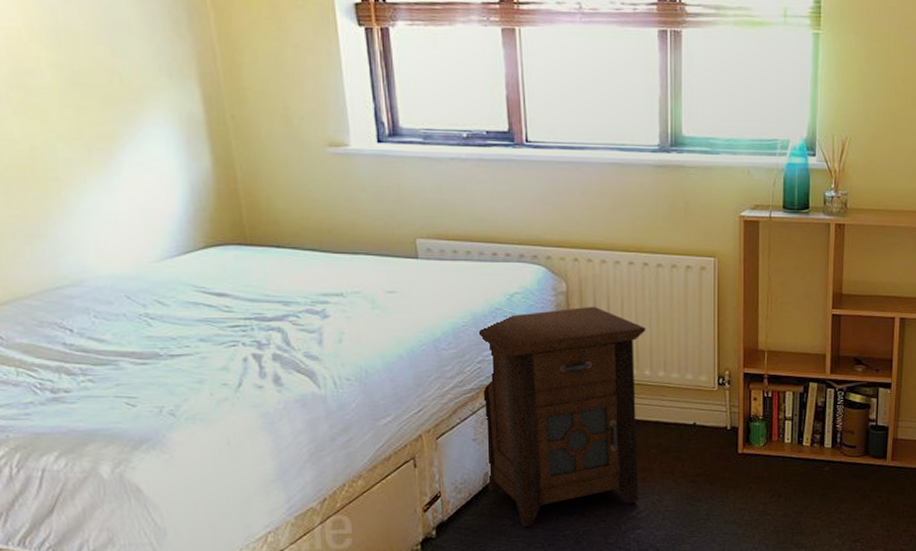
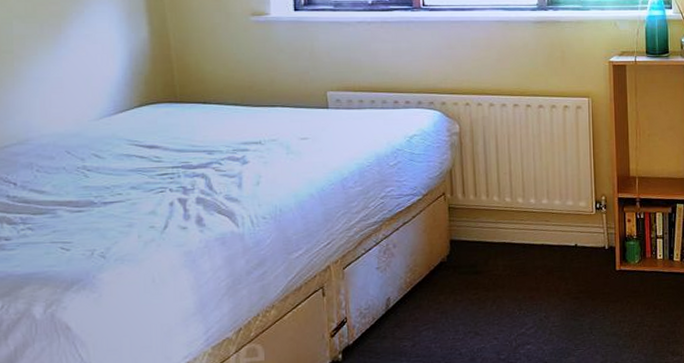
nightstand: present [479,306,646,527] -> none [382,144,531,347]

